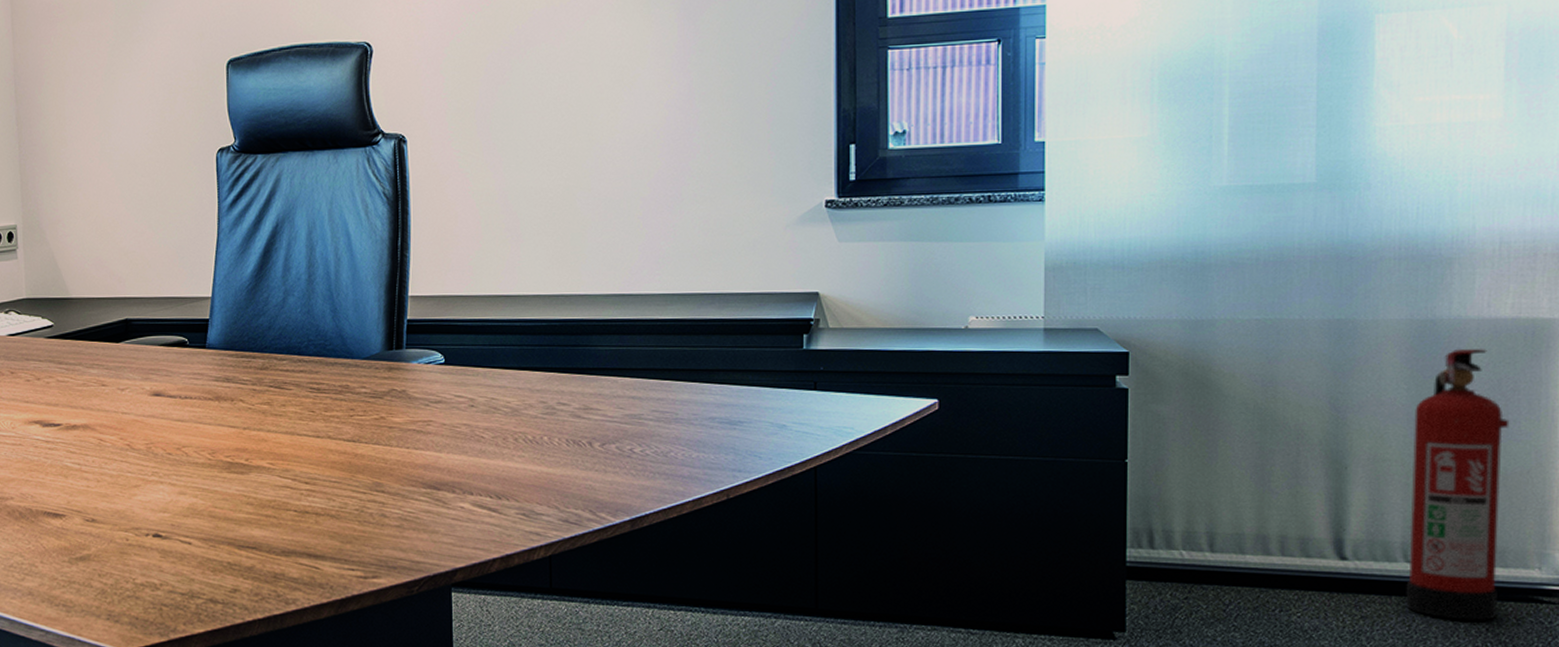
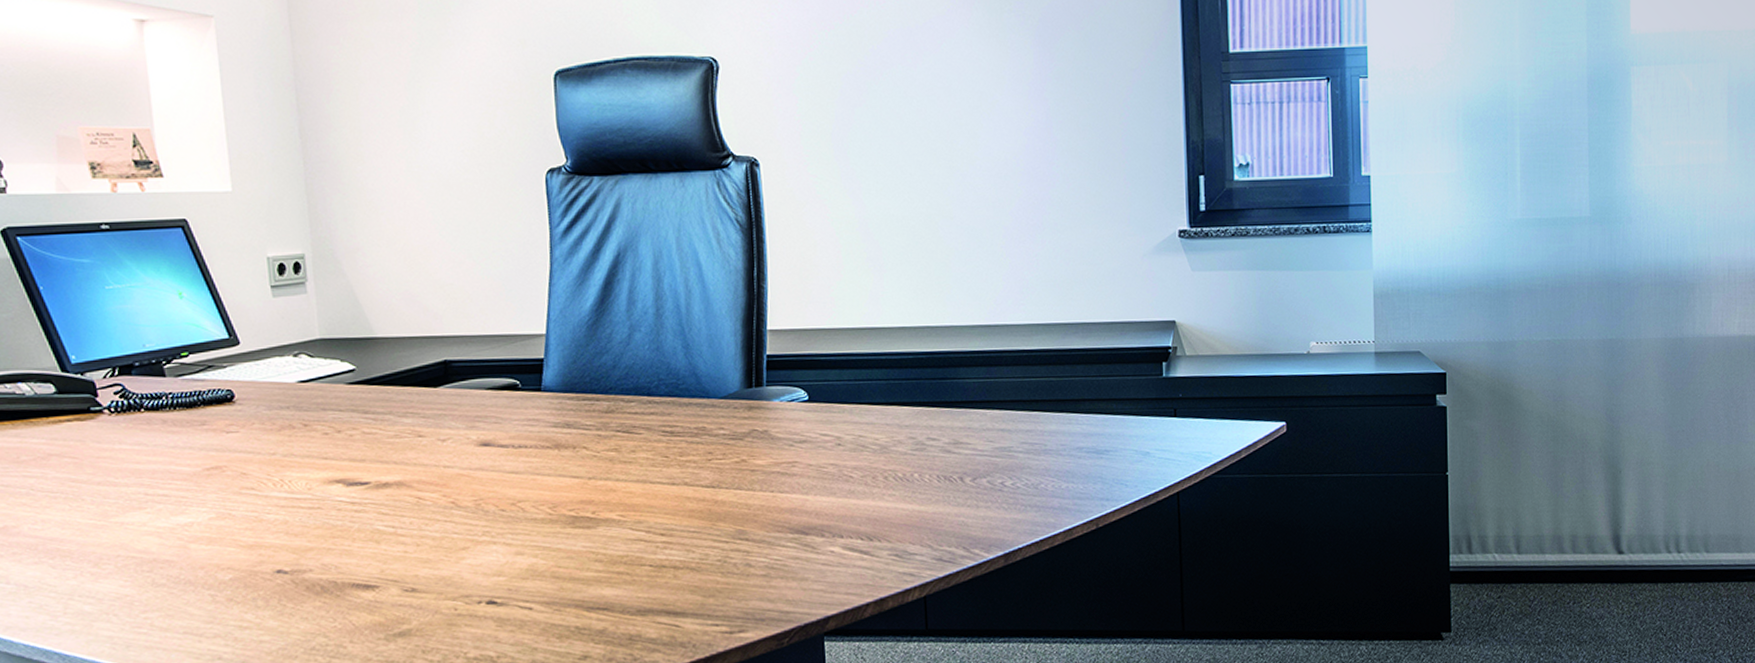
fire extinguisher: present [1406,348,1510,620] -> none [1668,363,1740,601]

